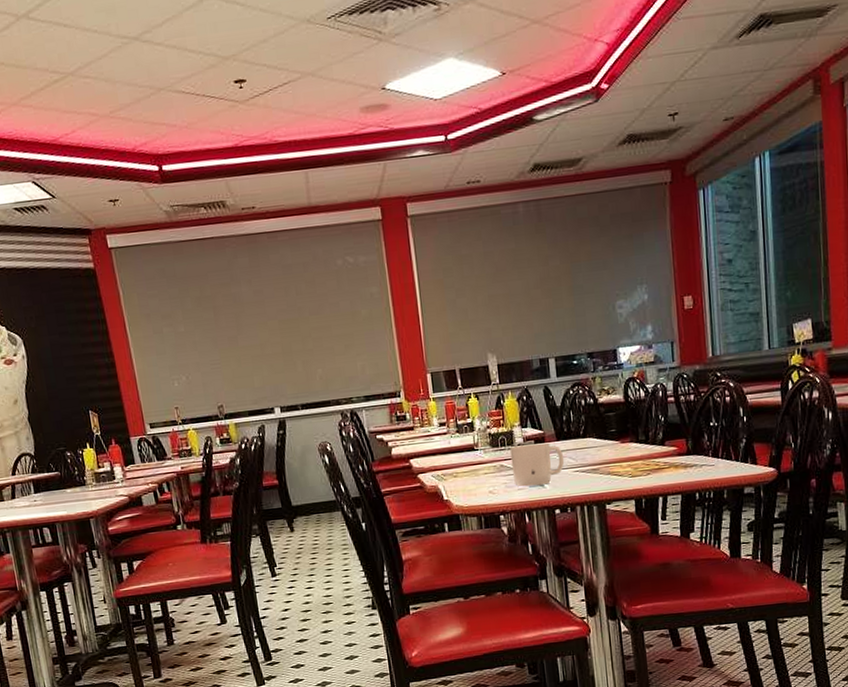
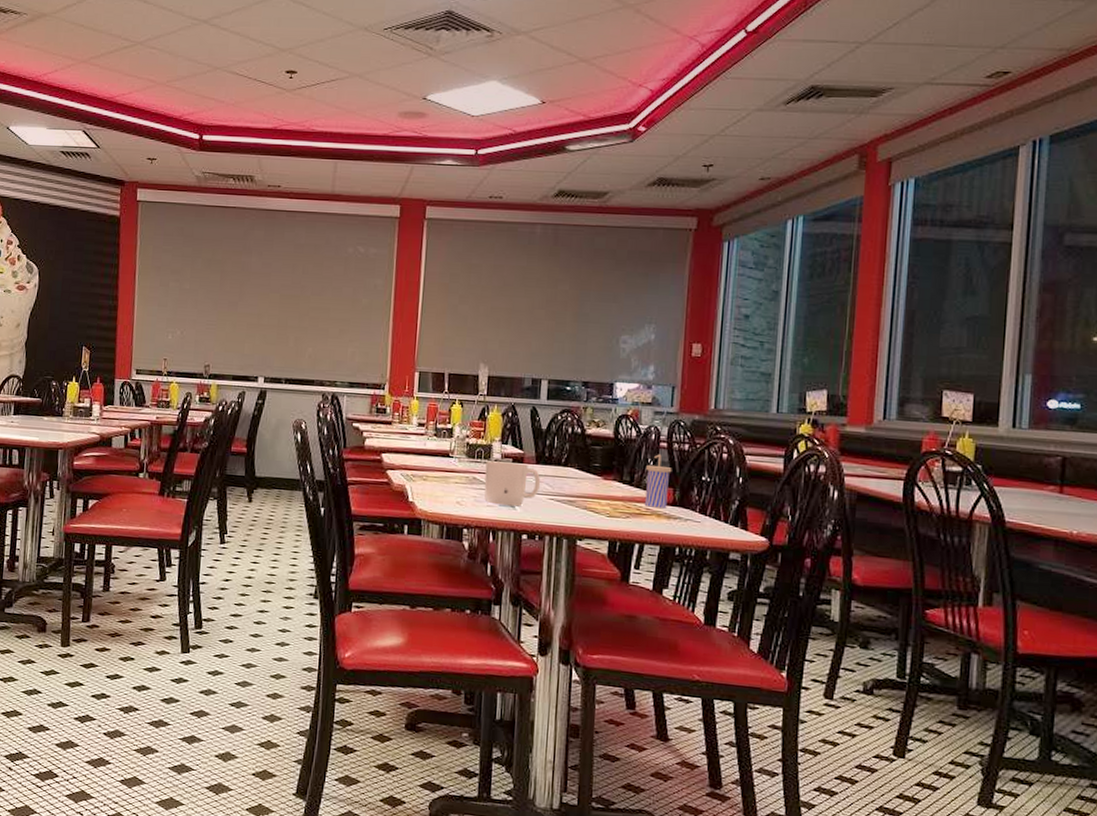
beverage cup: none [659,409,682,461] -> present [644,454,672,509]

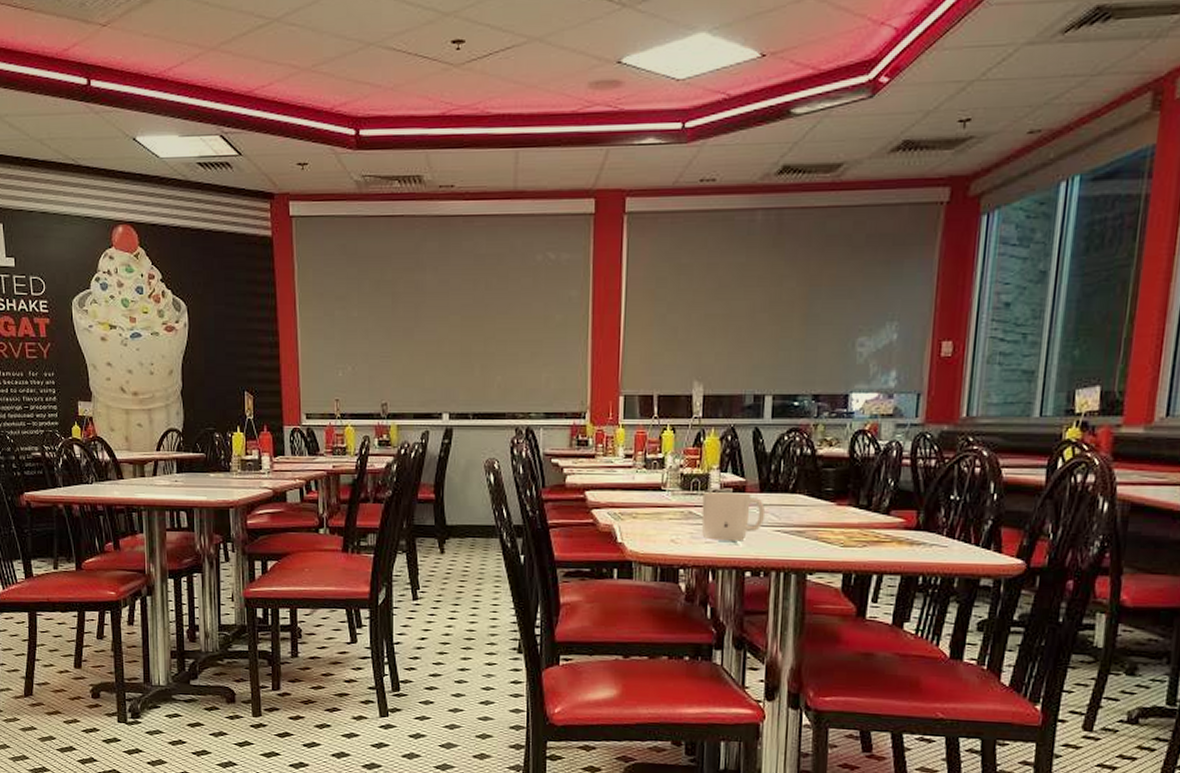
beverage cup: present [644,454,672,509] -> none [883,473,916,534]

